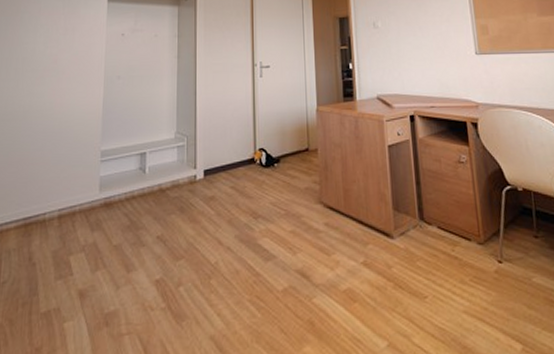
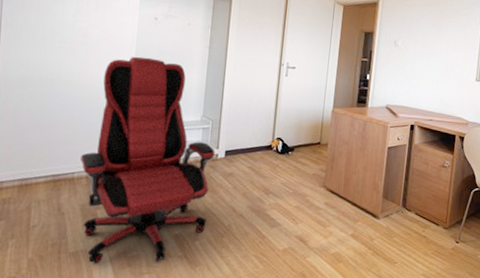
office chair: none [52,76,193,326] -> present [81,56,215,264]

